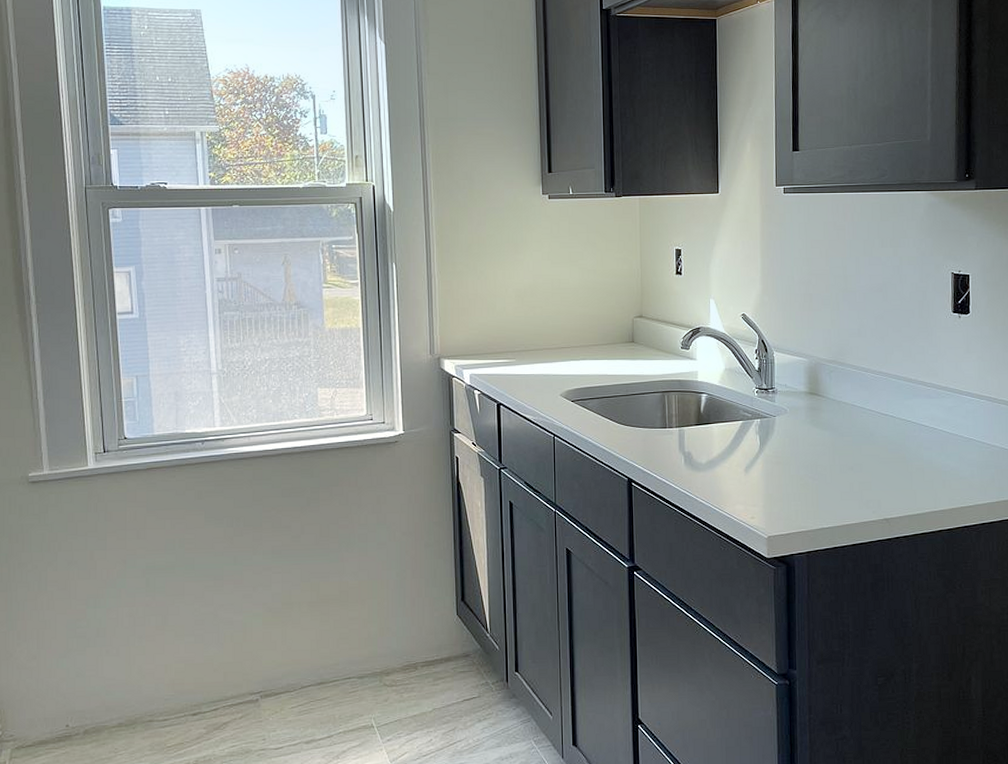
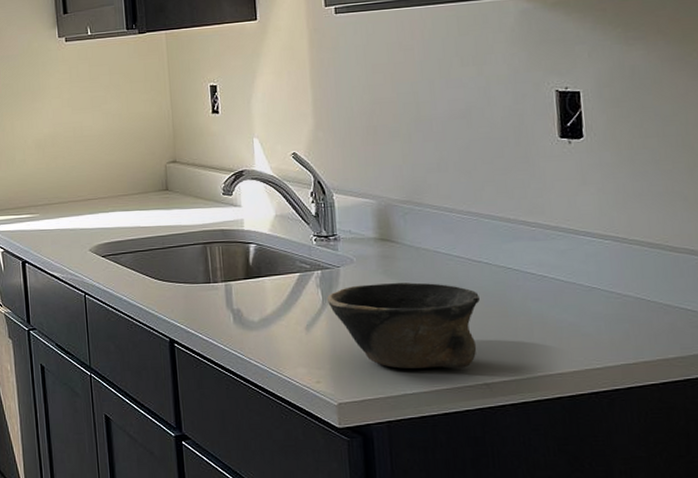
bowl: none [764,431,885,506] -> present [327,282,480,369]

